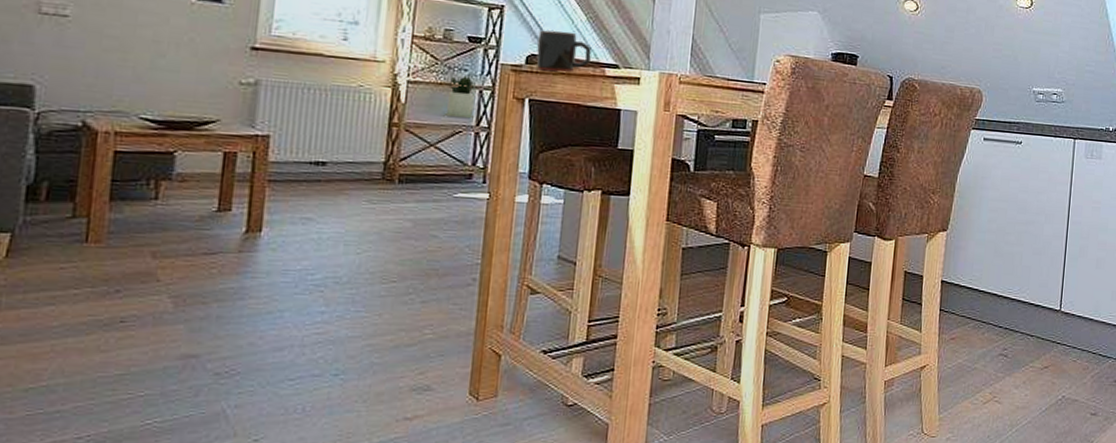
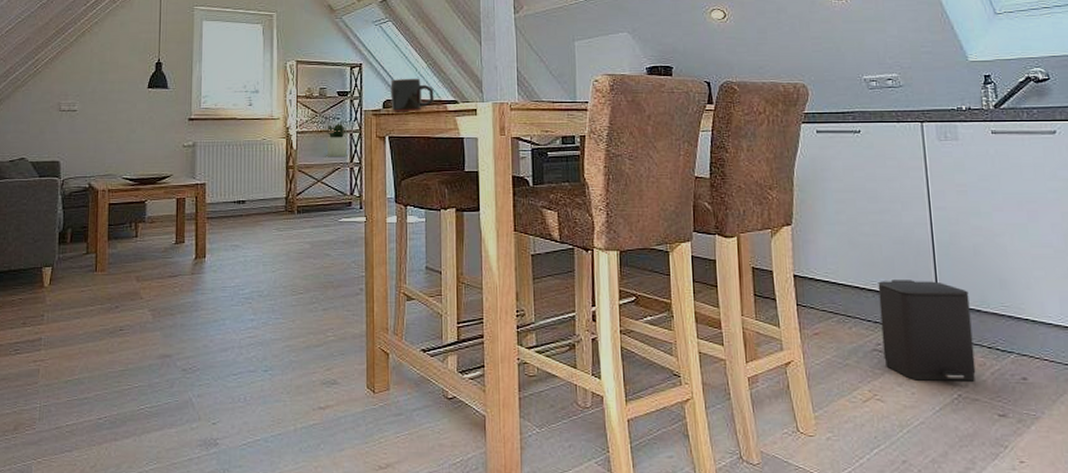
pedal bin: none [1007,288,1086,384] -> present [878,280,976,381]

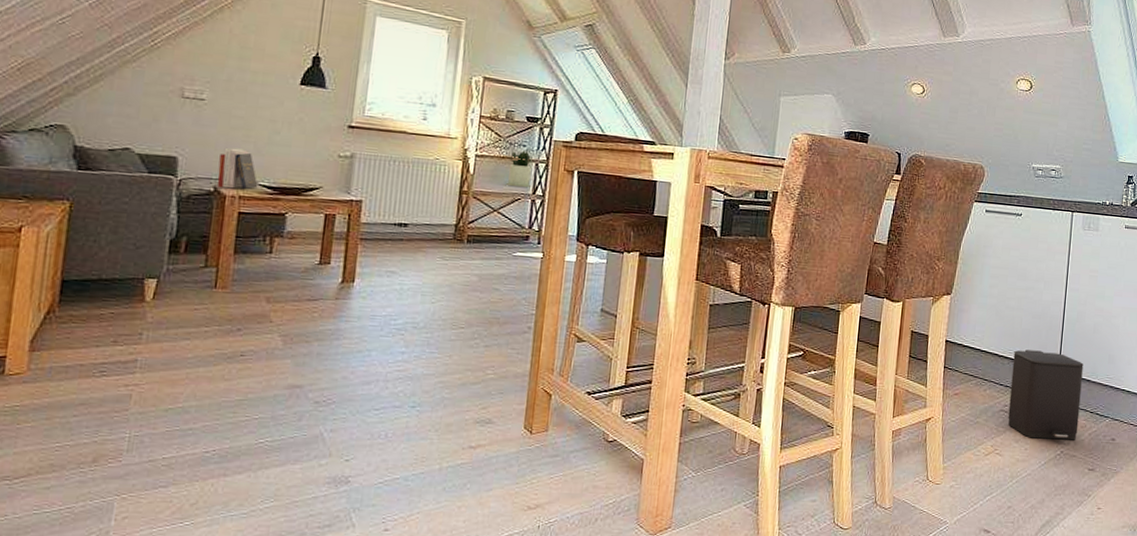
books: none [90,148,122,184] -> present [217,147,258,190]
mug: present [391,78,434,112] -> none [584,111,632,148]

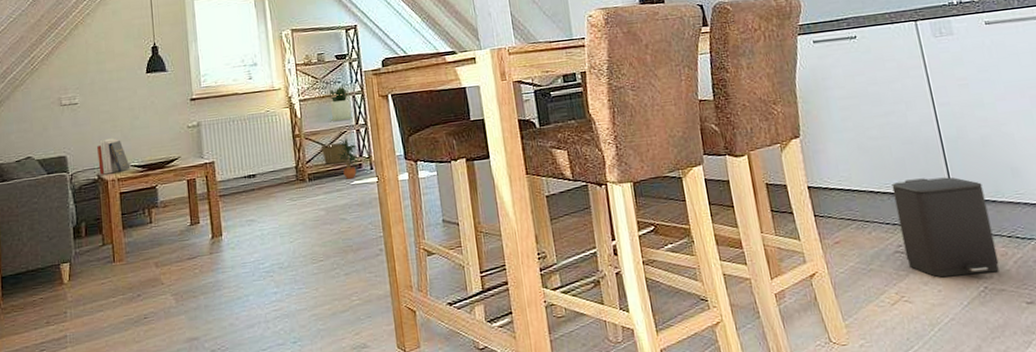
basket: none [489,205,517,231] -> present [321,143,348,165]
potted plant: none [505,205,530,250] -> present [338,137,359,179]

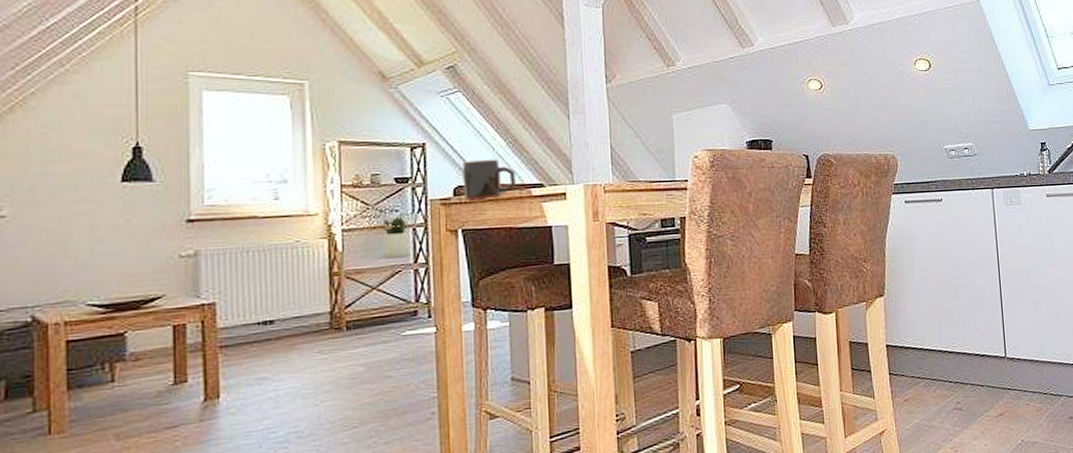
books: present [97,138,131,175] -> none [34,266,86,316]
basket: present [321,143,348,165] -> none [367,284,401,310]
potted plant: present [338,137,359,179] -> none [387,278,415,329]
mug: none [387,33,432,70] -> present [462,159,516,200]
pedal bin: present [891,177,999,278] -> none [957,338,1035,433]

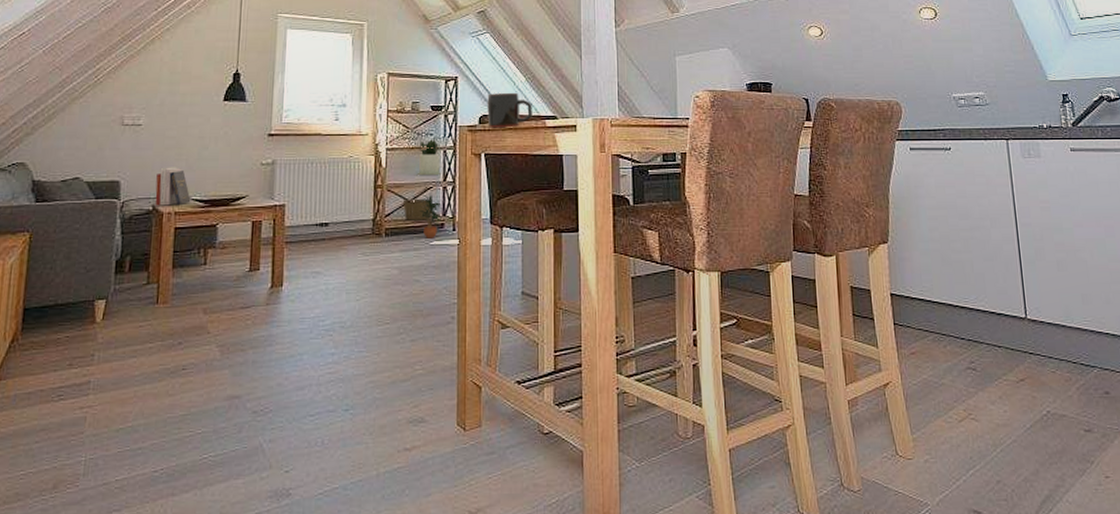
books: none [34,266,86,316] -> present [155,167,191,206]
basket: none [367,284,401,310] -> present [403,197,431,220]
potted plant: none [387,278,415,329] -> present [420,194,443,239]

